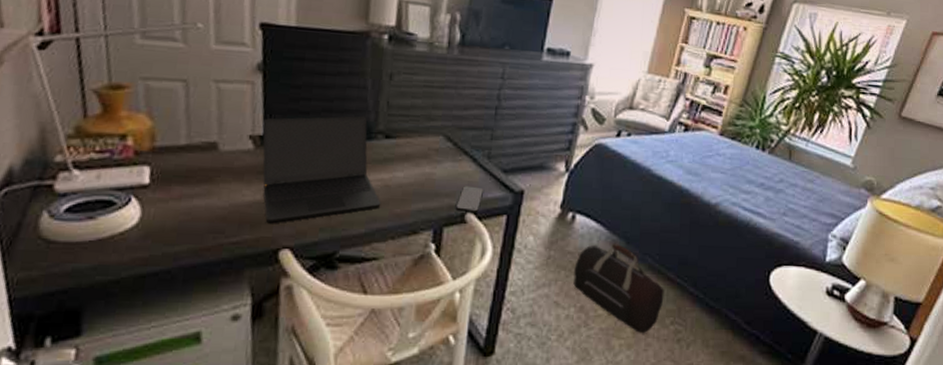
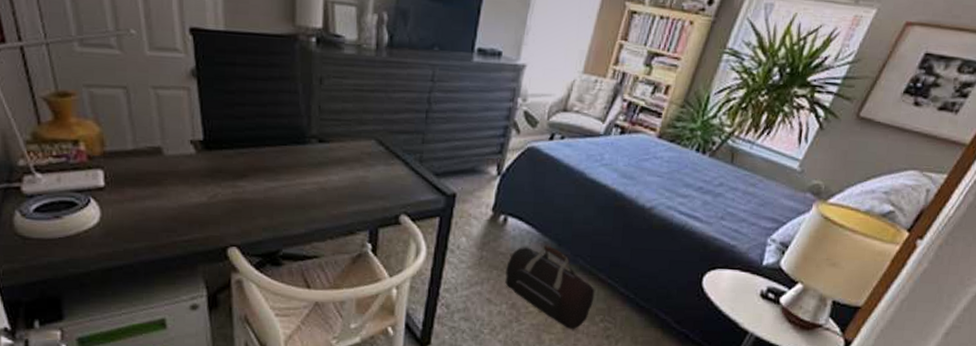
laptop: present [262,116,381,224] -> none [202,120,319,224]
smartphone: present [456,186,485,213] -> none [390,189,417,215]

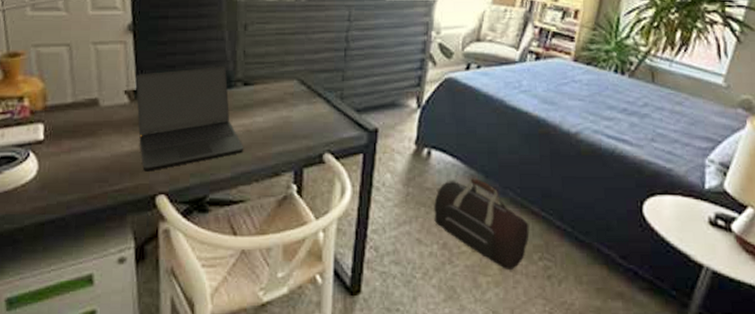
laptop: none [202,120,319,224] -> present [135,65,244,172]

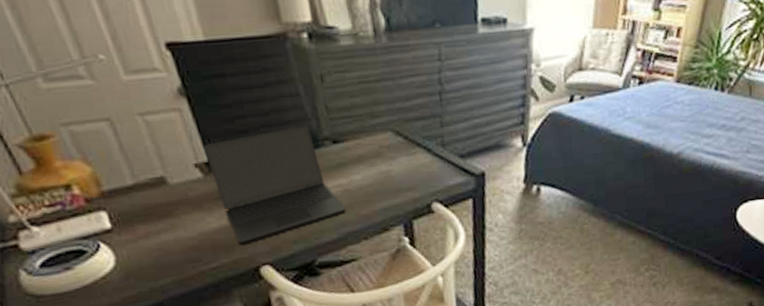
duffel bag: present [434,177,530,270] -> none [547,206,637,284]

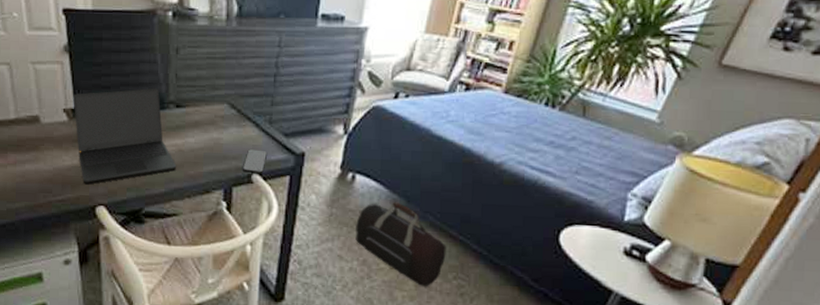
smartphone: none [420,176,445,203] -> present [243,149,268,174]
duffel bag: none [547,206,637,284] -> present [355,201,447,286]

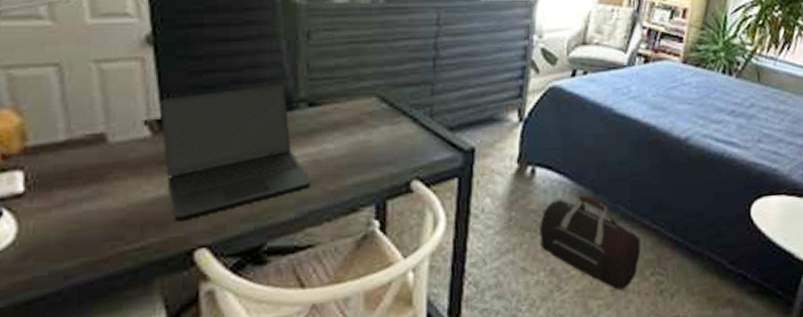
smartphone: present [243,149,268,174] -> none [399,150,430,180]

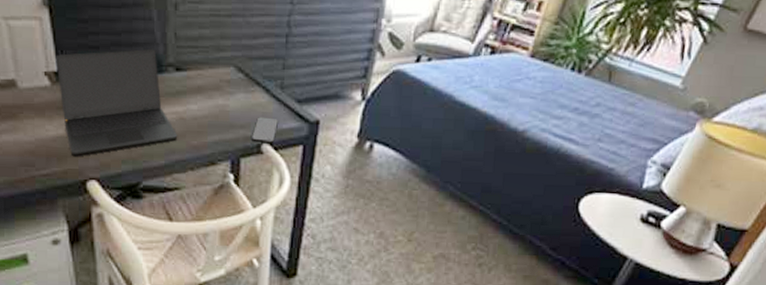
smartphone: none [399,150,430,180] -> present [252,117,279,144]
duffel bag: present [540,194,641,290] -> none [372,171,466,258]

